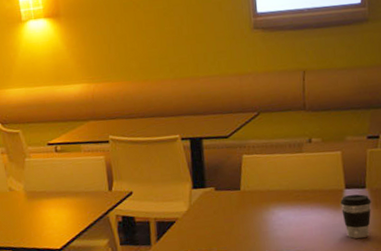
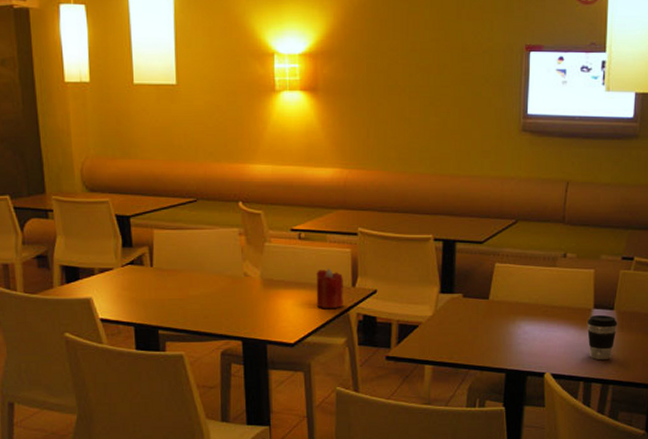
candle: none [74,176,102,214] -> present [316,268,343,309]

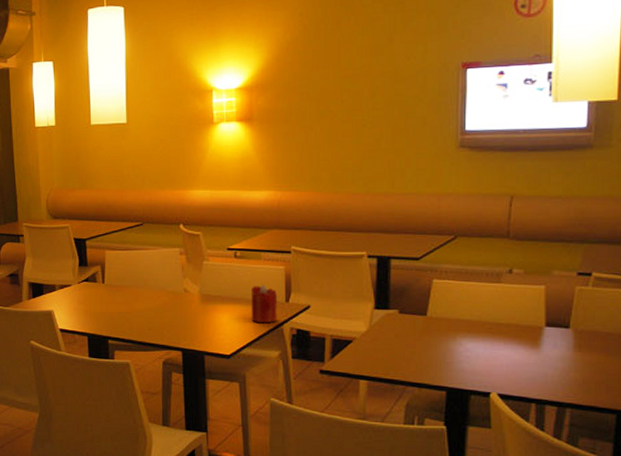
coffee cup: present [587,315,618,361] -> none [539,334,575,382]

